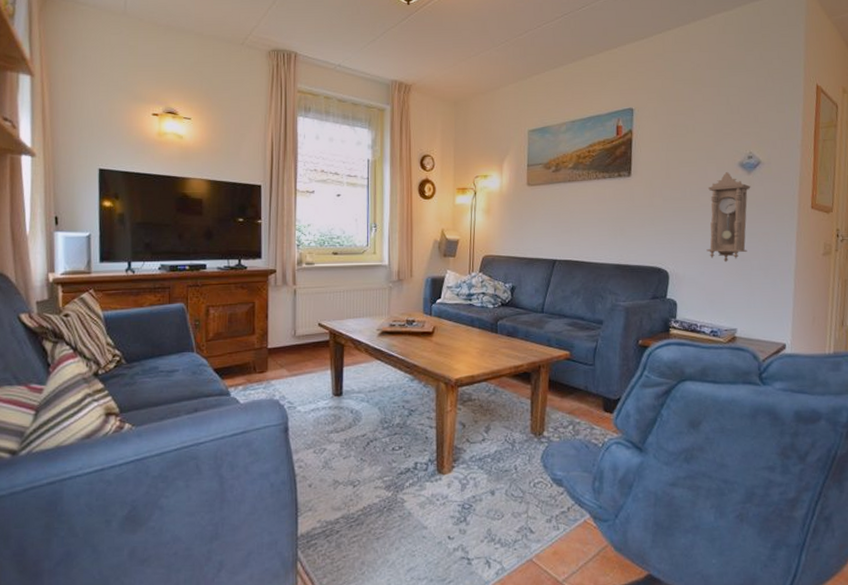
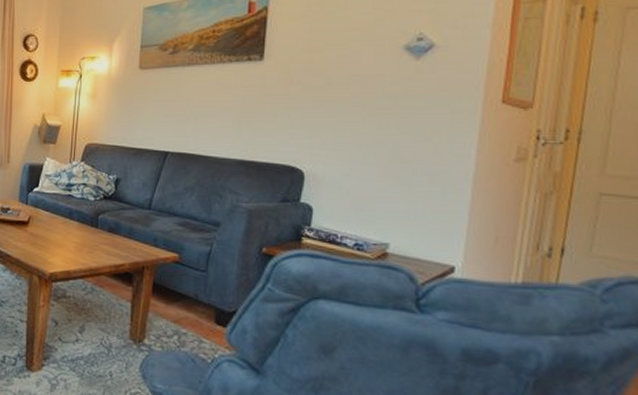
pendulum clock: present [706,172,751,263] -> none [354,57,419,165]

